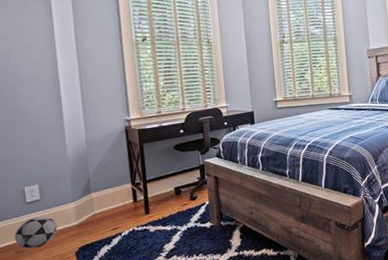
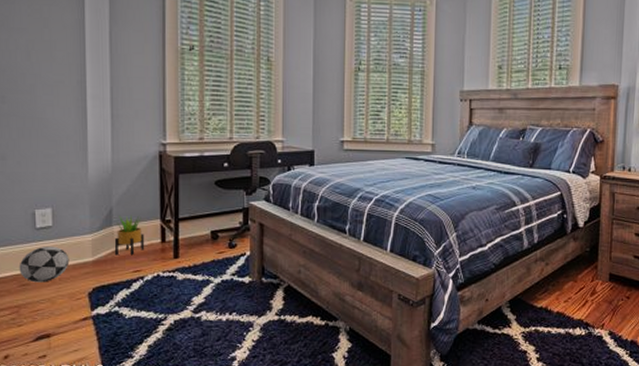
potted plant: none [93,182,120,218] -> present [114,215,145,256]

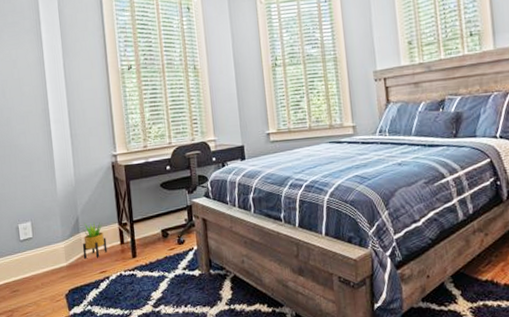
soccer ball: present [19,246,70,283] -> none [9,255,49,289]

